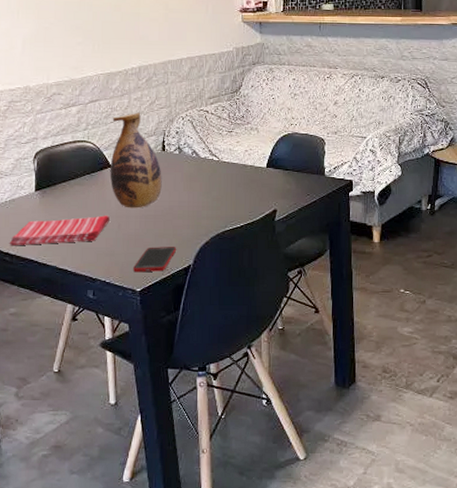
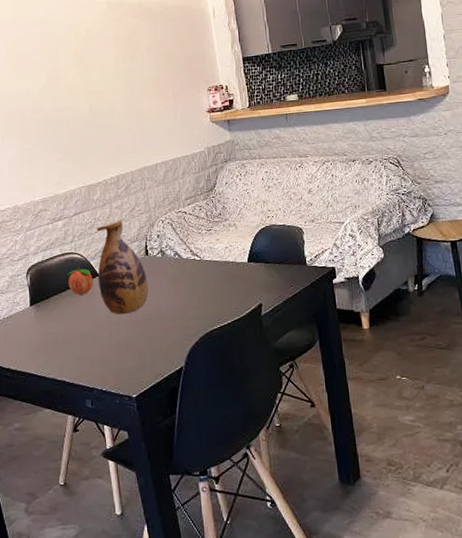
dish towel: present [9,215,110,246] -> none [9,324,101,362]
fruit: none [77,156,105,184] -> present [67,267,93,295]
cell phone: present [133,247,177,273] -> none [128,350,168,379]

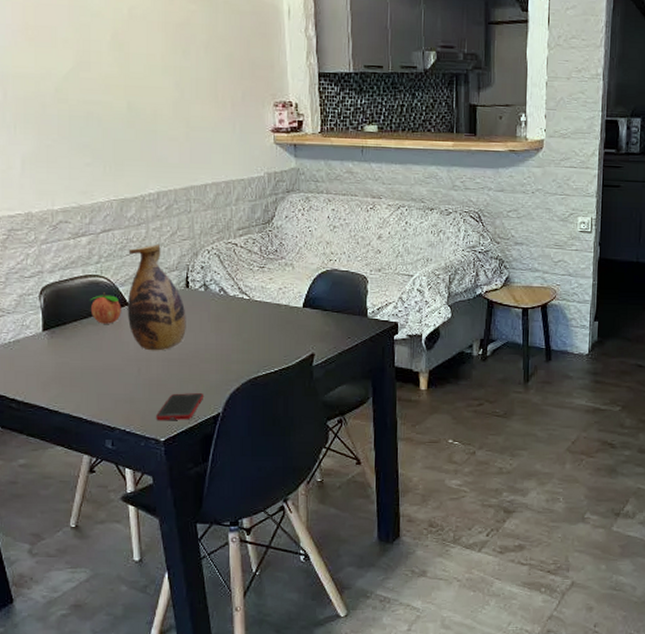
cell phone: none [128,350,168,379] -> present [156,393,204,421]

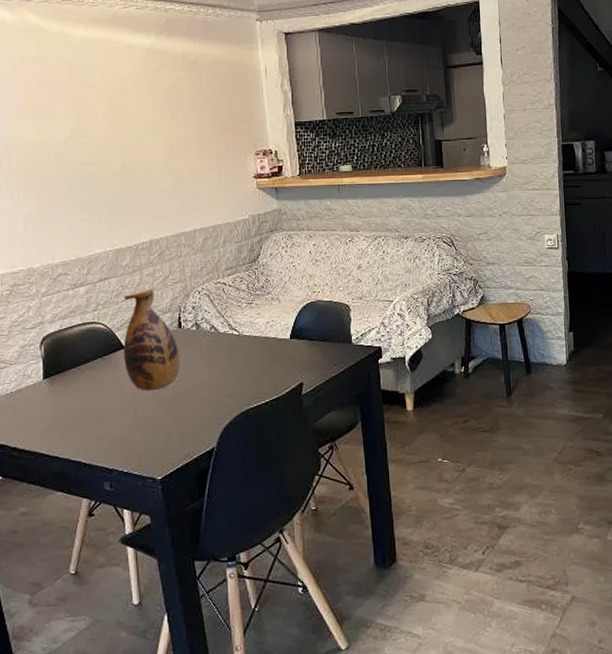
fruit: present [90,292,121,324] -> none [88,338,118,368]
cell phone: present [156,393,204,421] -> none [153,429,199,460]

